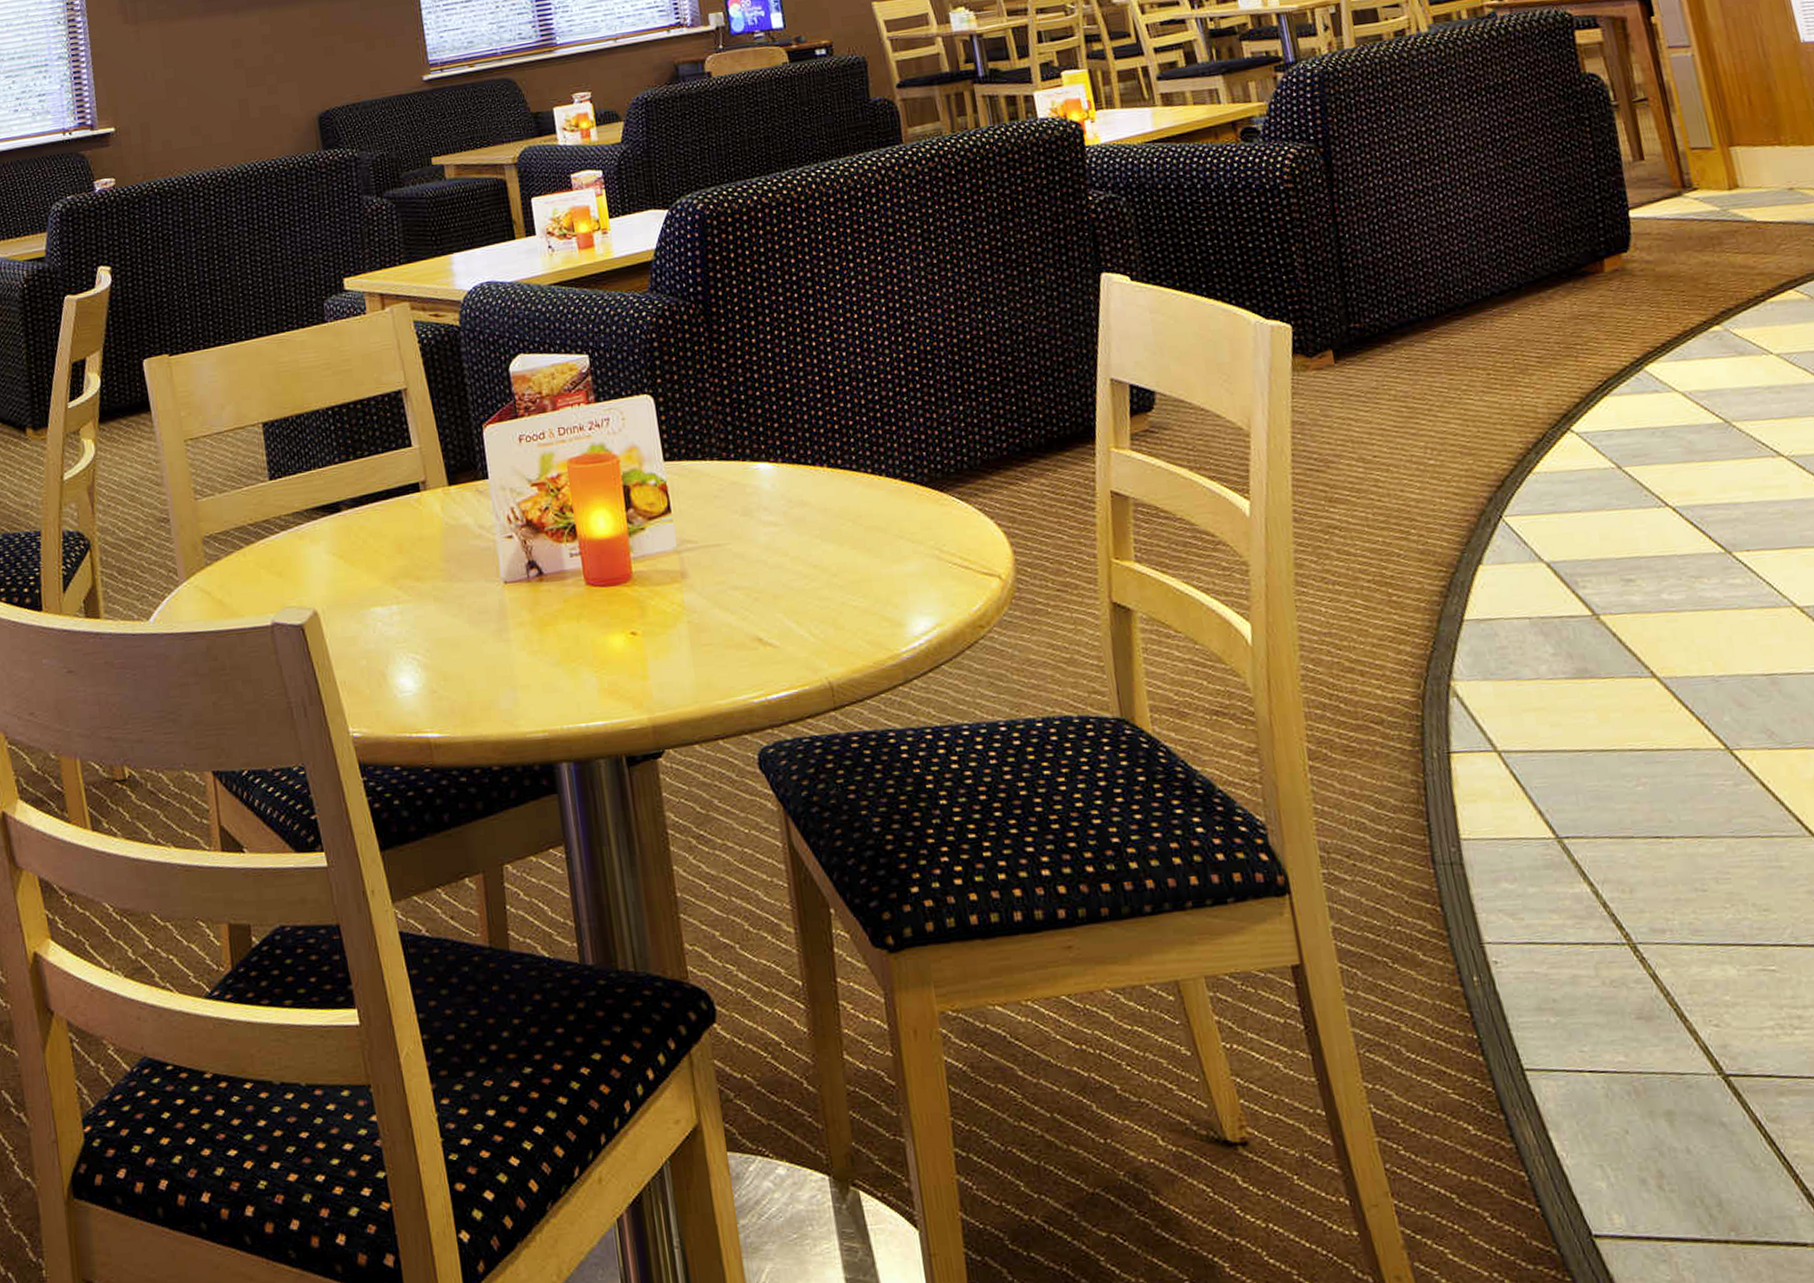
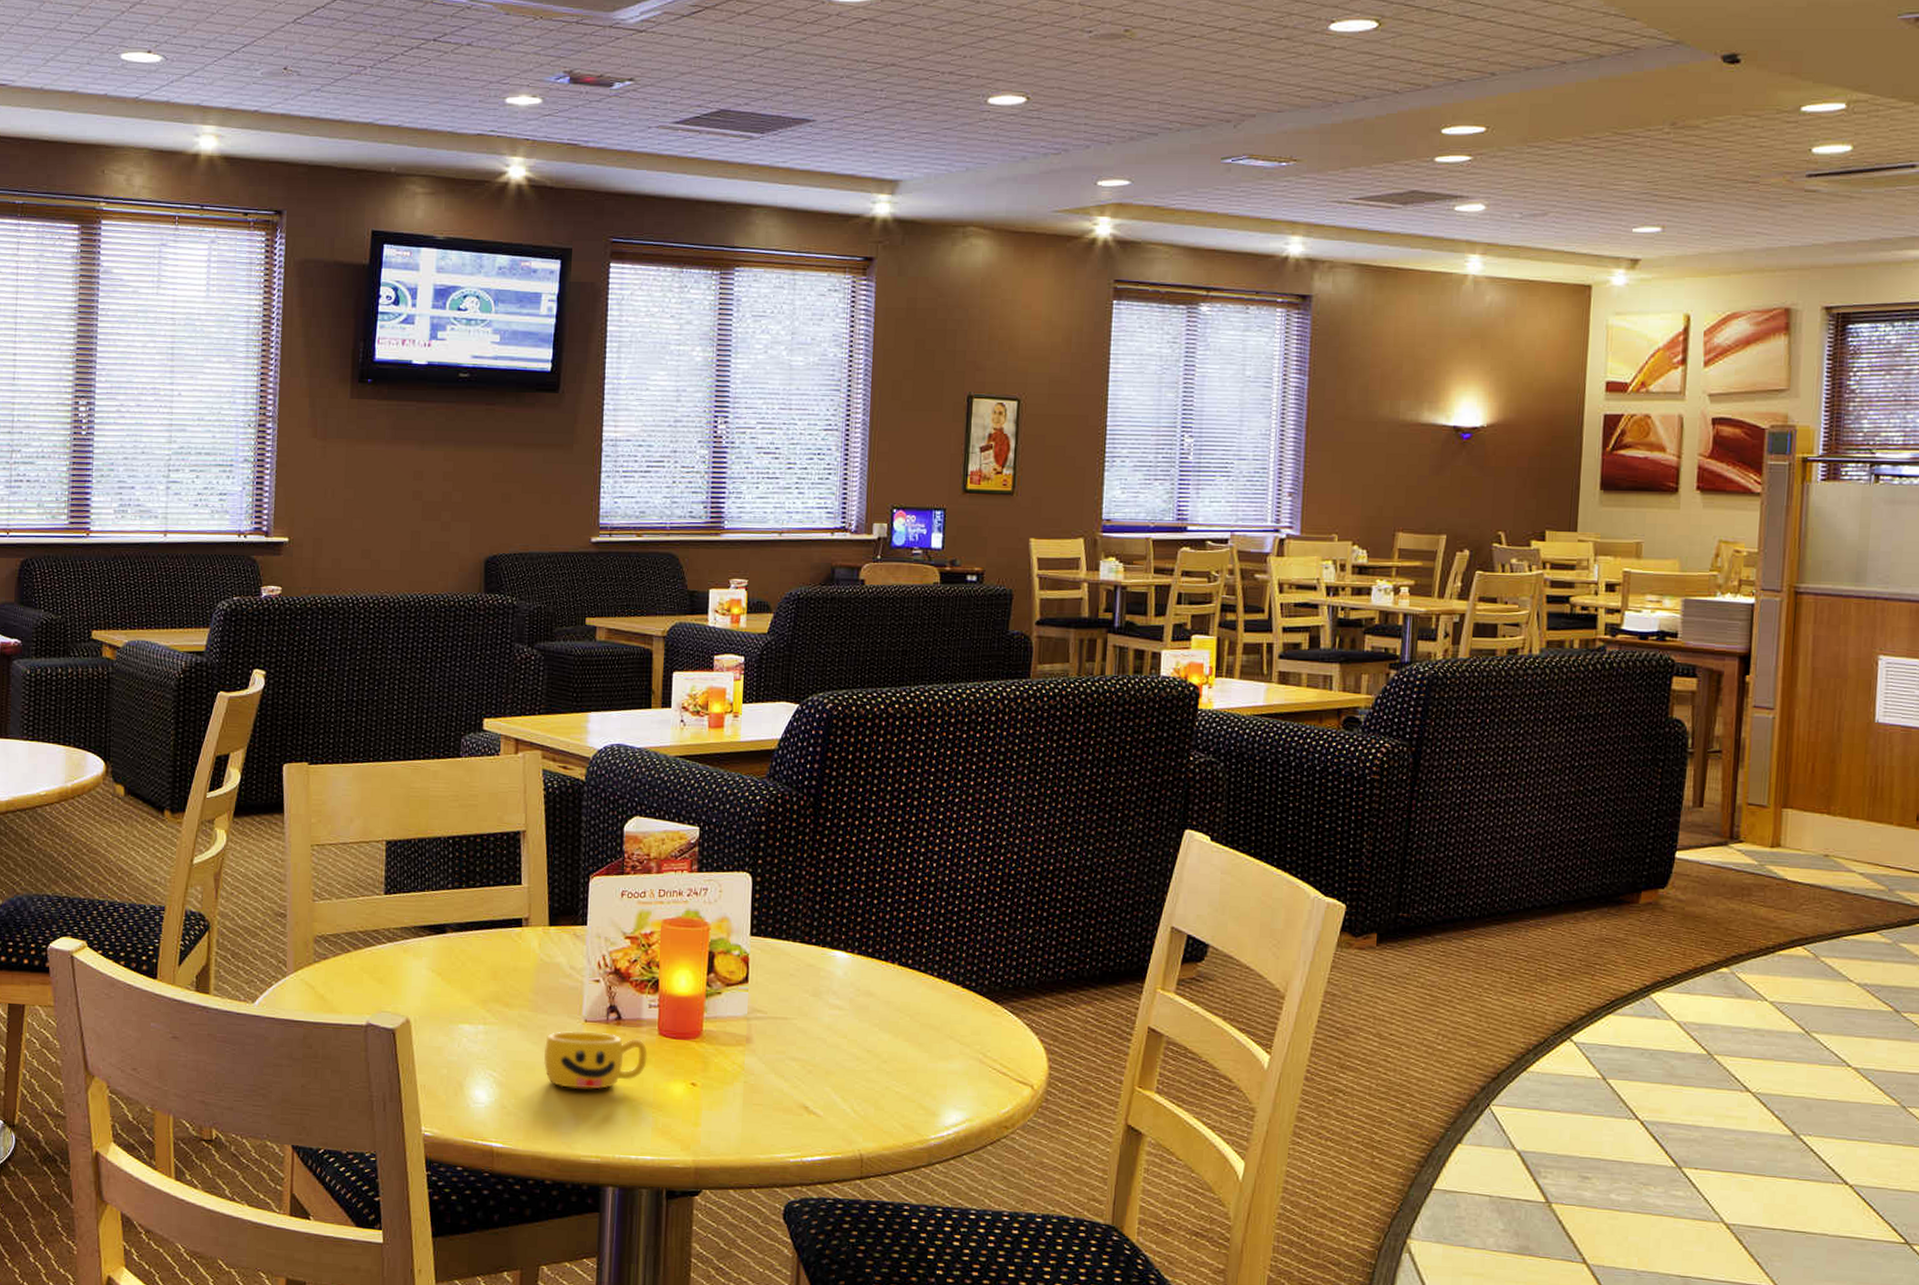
cup: none [466,592,579,660] -> present [544,1030,648,1090]

